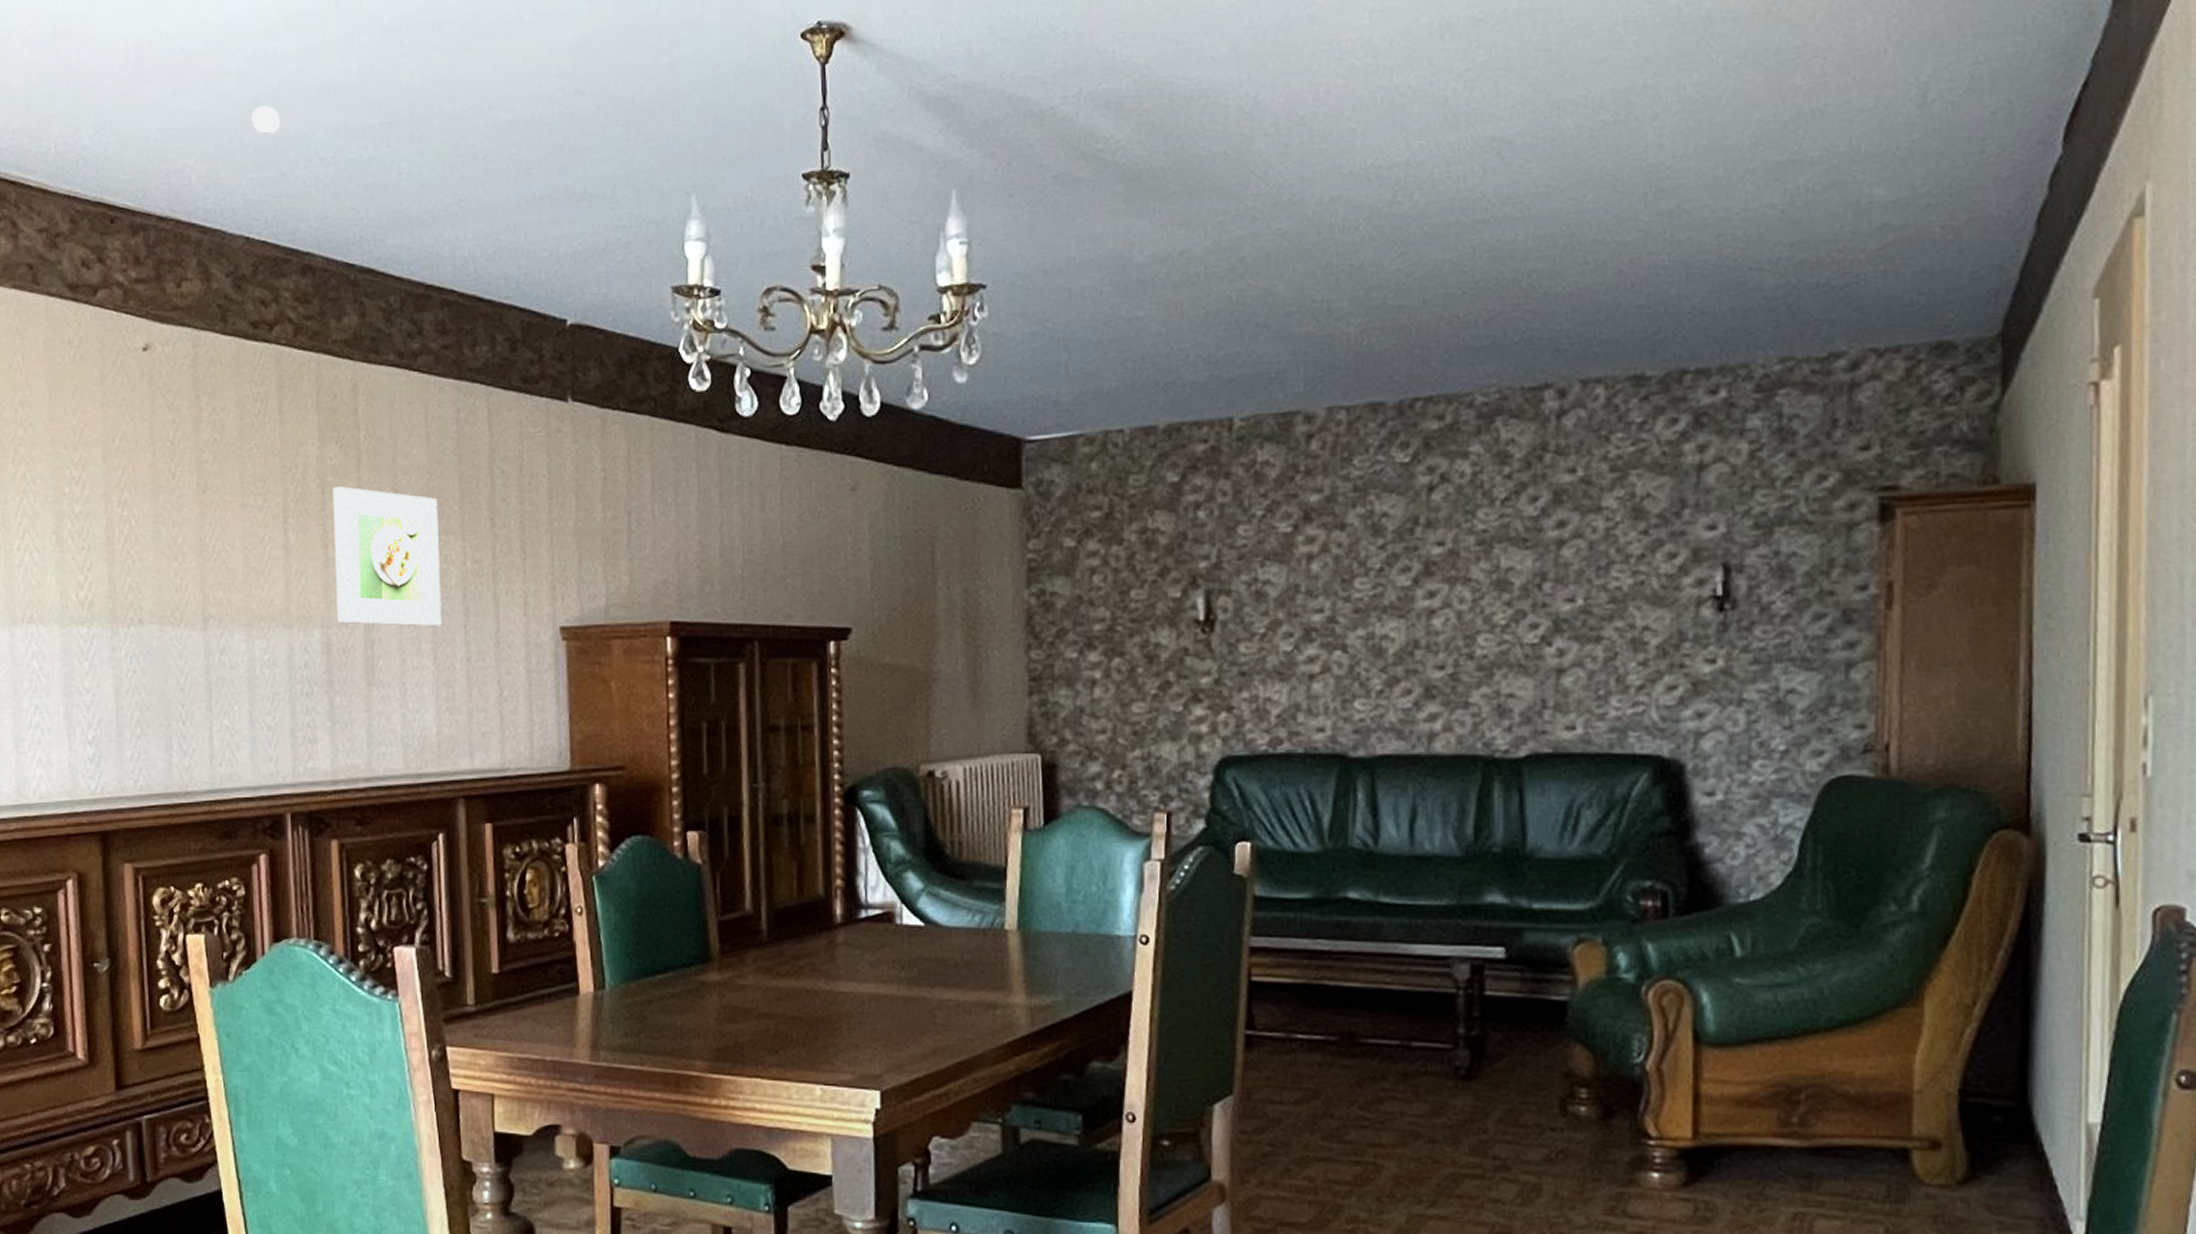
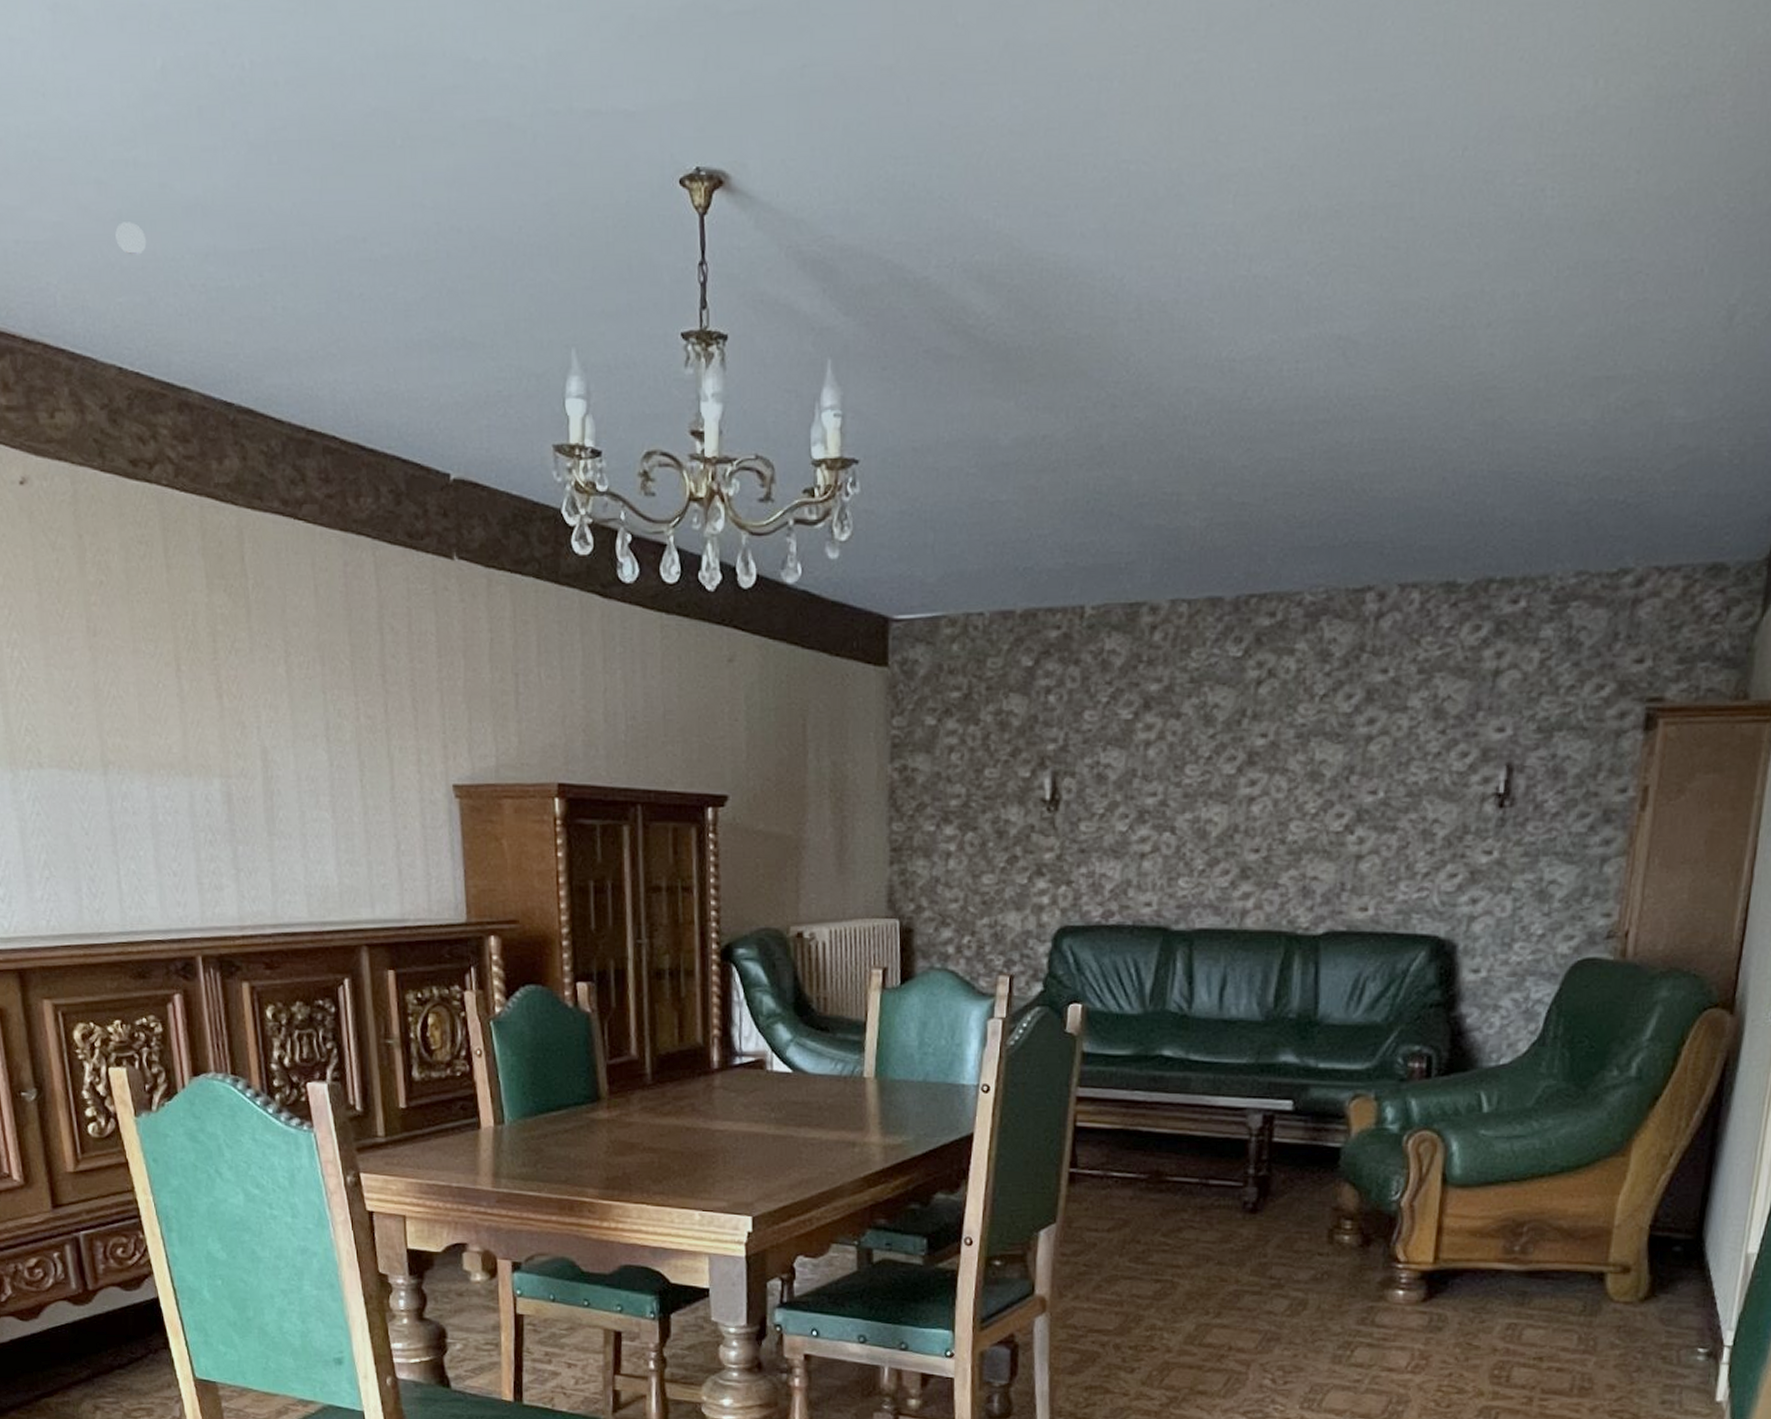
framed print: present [333,486,441,627] -> none [224,636,338,780]

